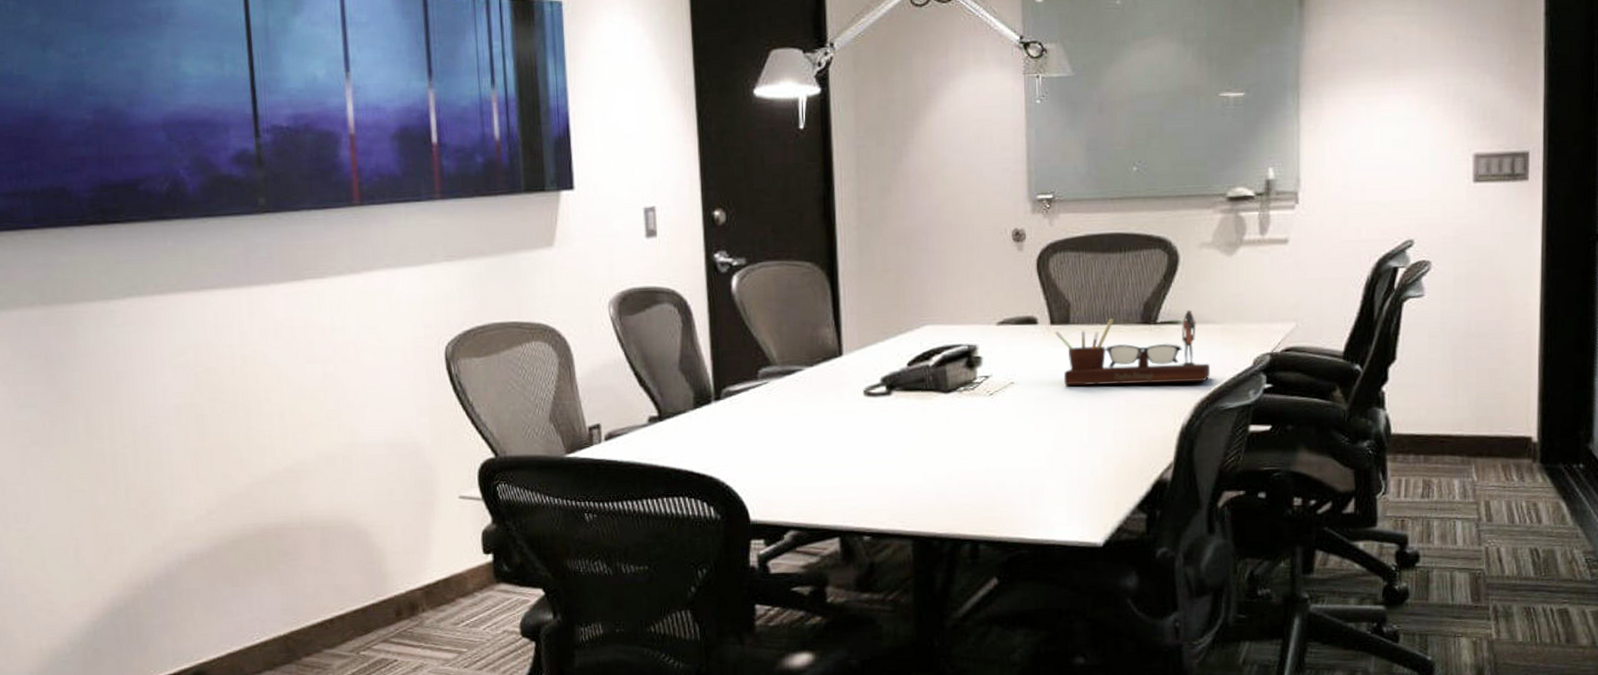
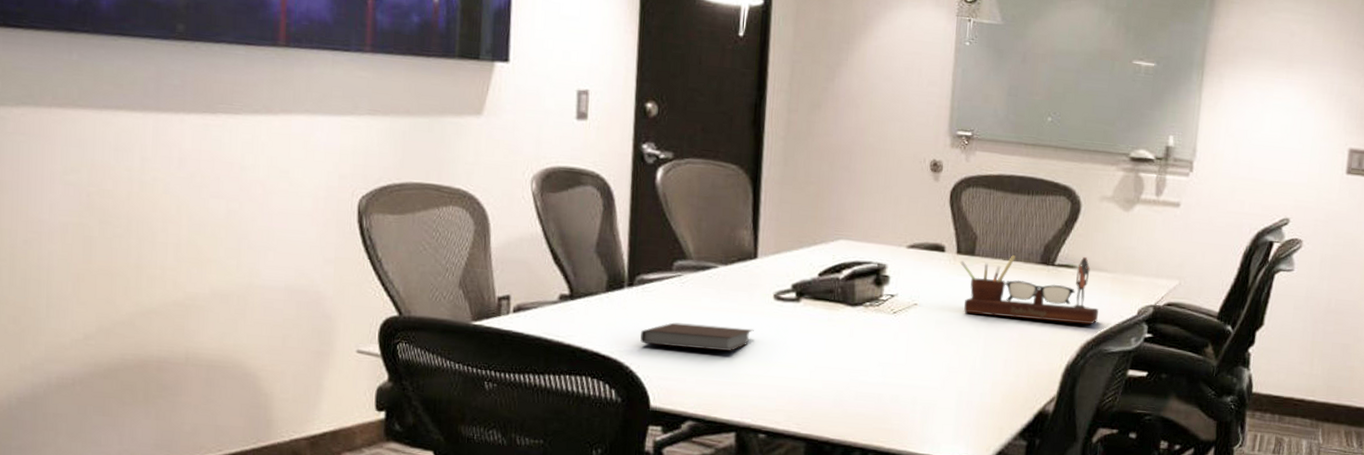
notebook: none [733,429,847,457] -> present [640,322,754,351]

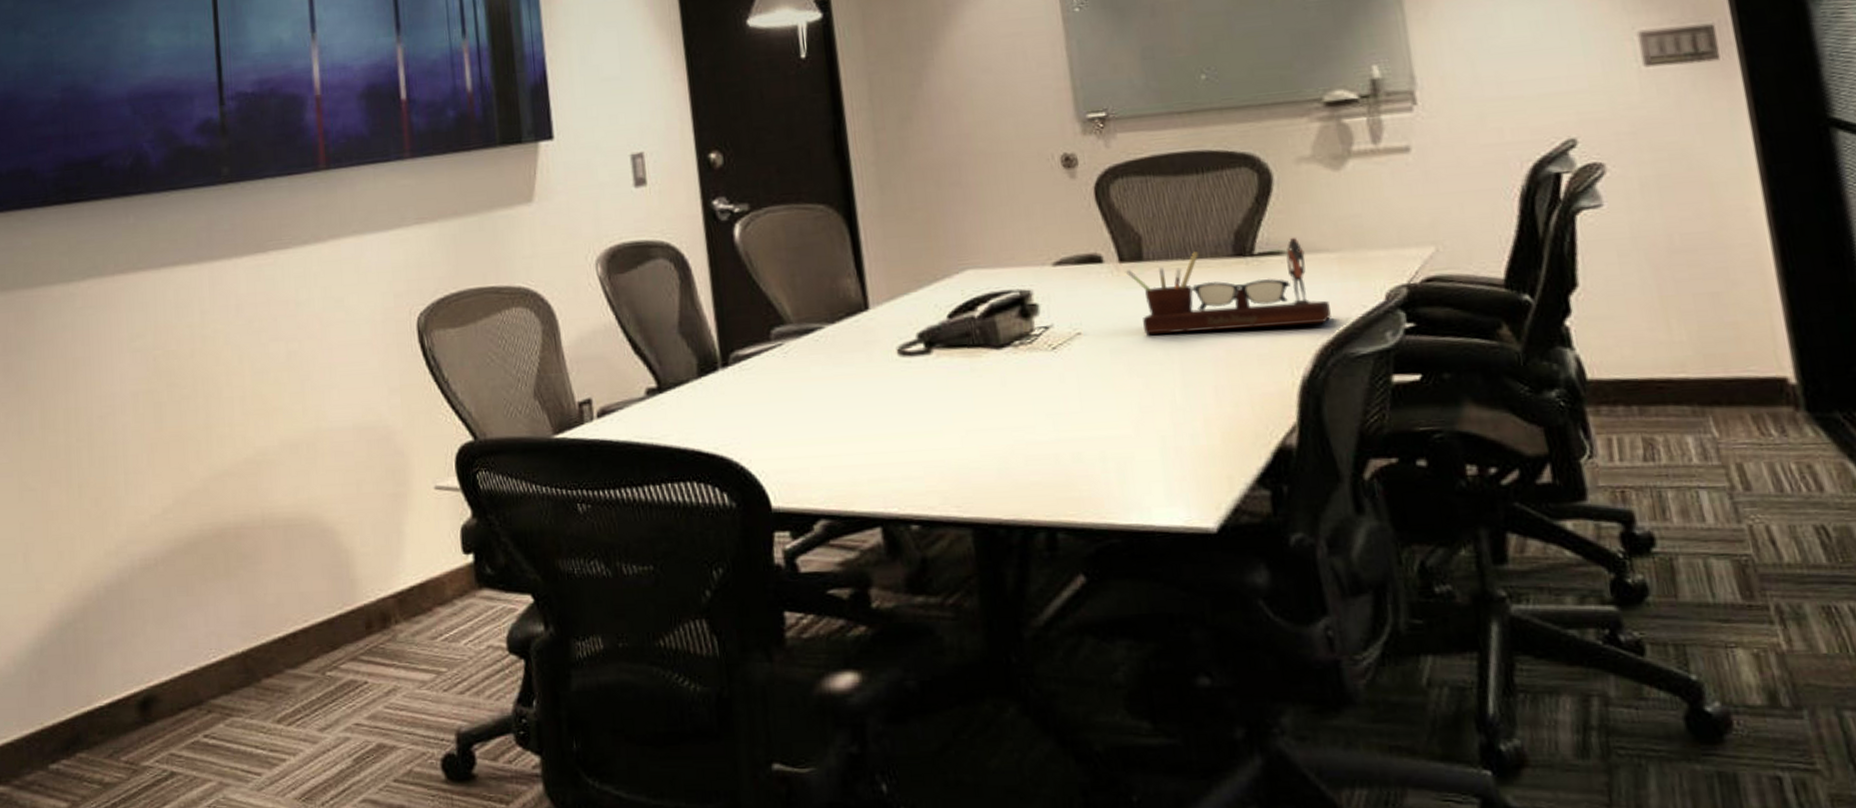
notebook: present [640,322,754,351] -> none [746,395,881,433]

